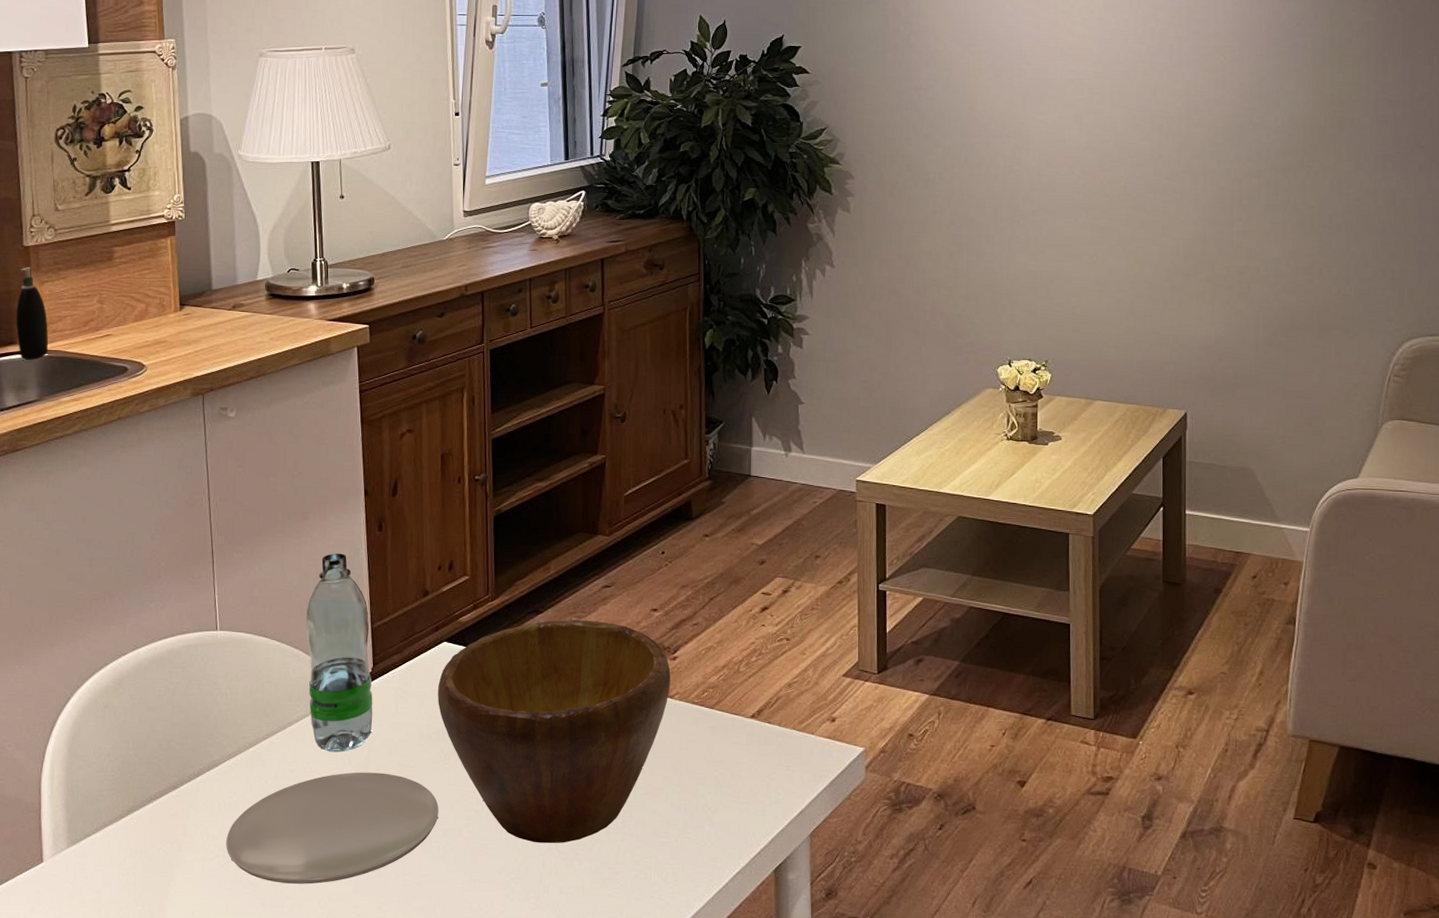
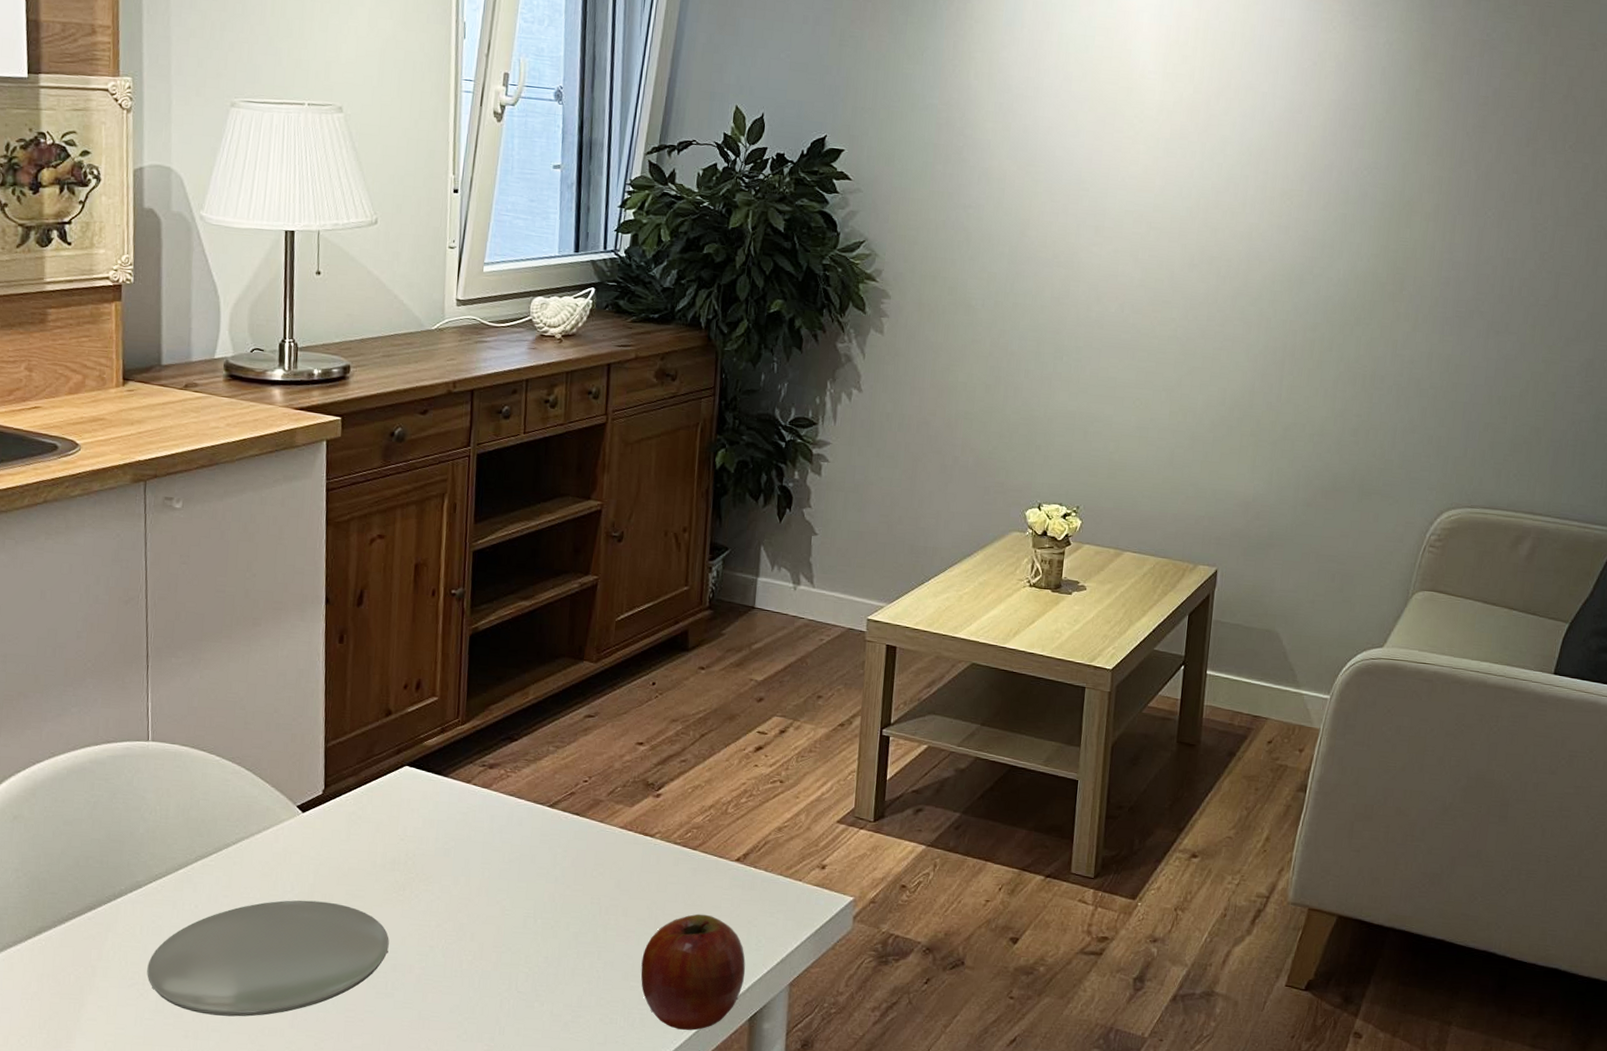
bottle: present [305,553,373,753] -> none [249,664,323,879]
bowl: present [438,619,671,844] -> none [395,749,653,984]
fruit: none [670,770,768,883] -> present [641,913,746,1030]

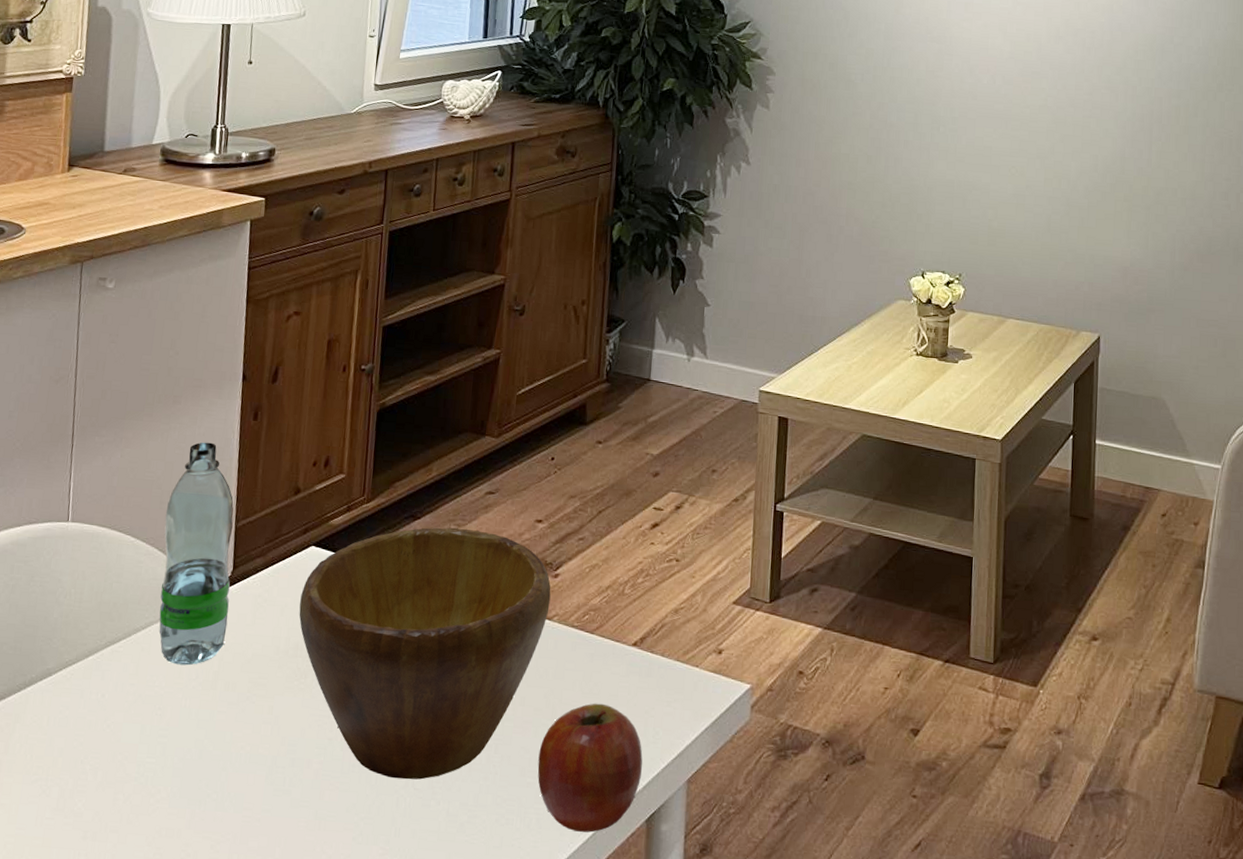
plate: present [147,900,389,1017] -> none [50,688,289,816]
bottle: none [249,664,323,879] -> present [158,442,234,666]
bowl: none [395,749,653,984] -> present [299,527,551,780]

